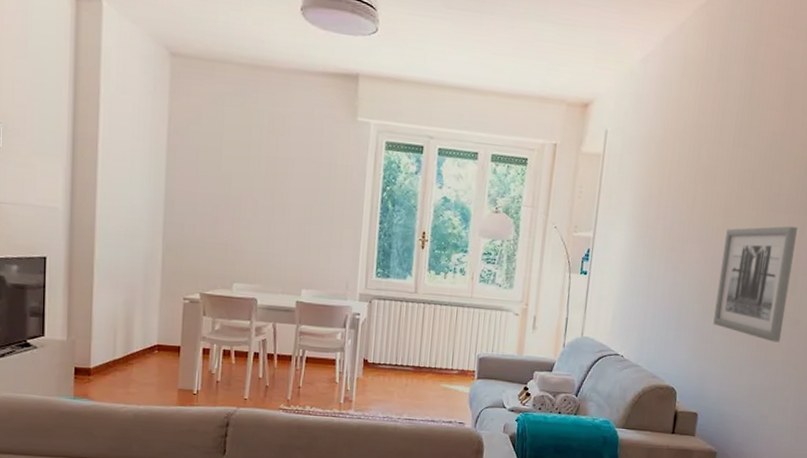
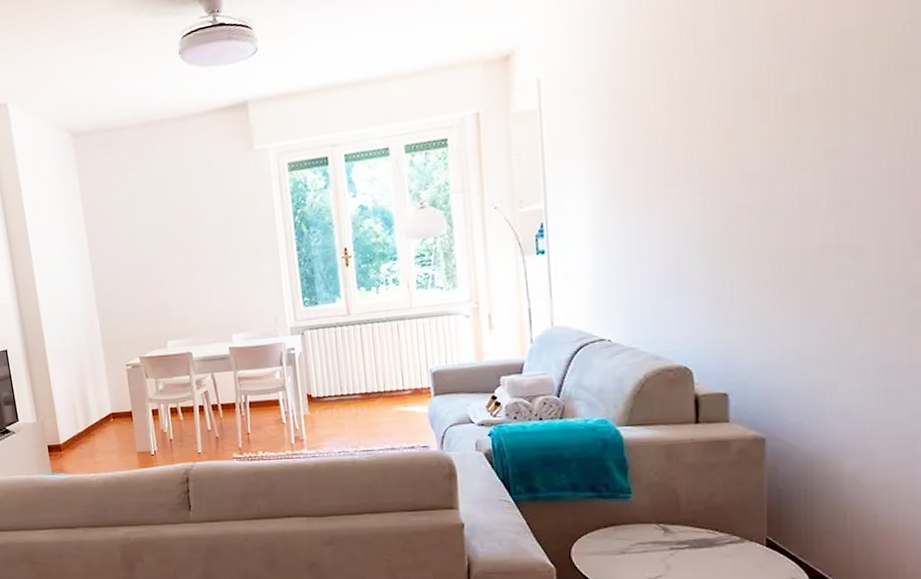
wall art: present [713,226,798,343] -> none [726,128,837,286]

